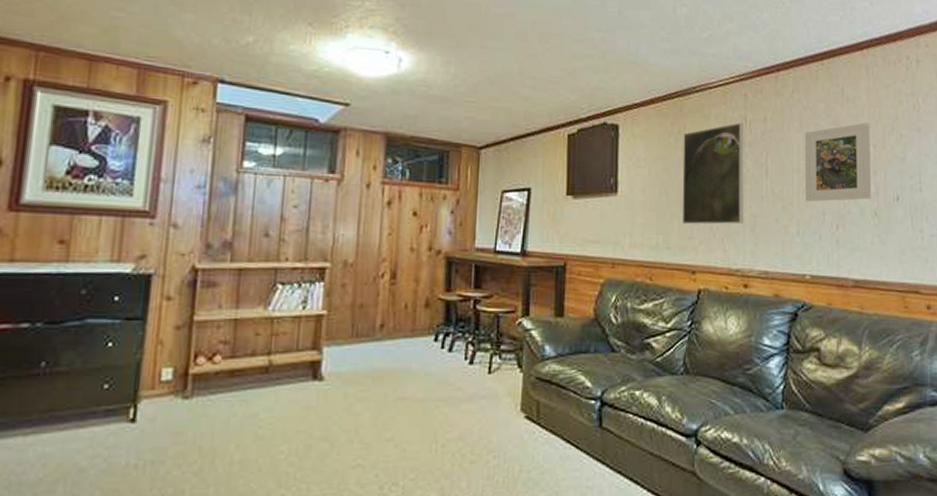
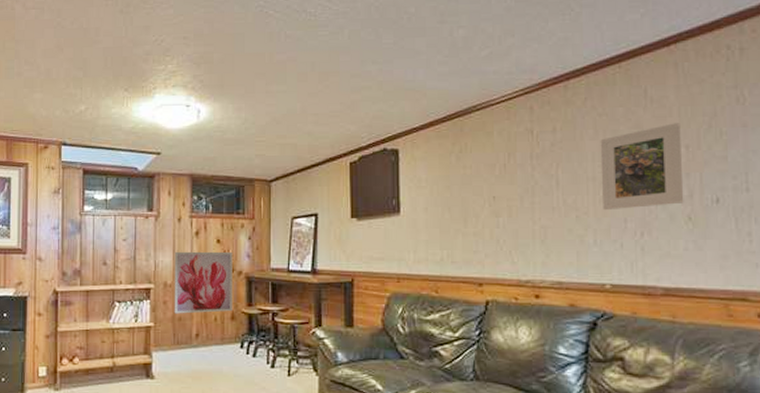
wall art: none [354,223,431,300] -> present [174,251,233,314]
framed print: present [681,123,744,225] -> none [465,136,533,240]

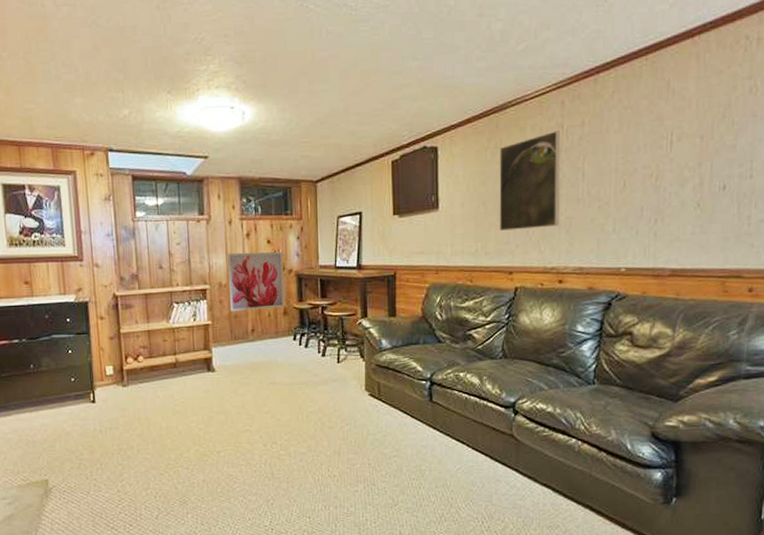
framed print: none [465,136,533,240] -> present [499,131,561,232]
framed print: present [600,123,684,211] -> none [623,114,698,200]

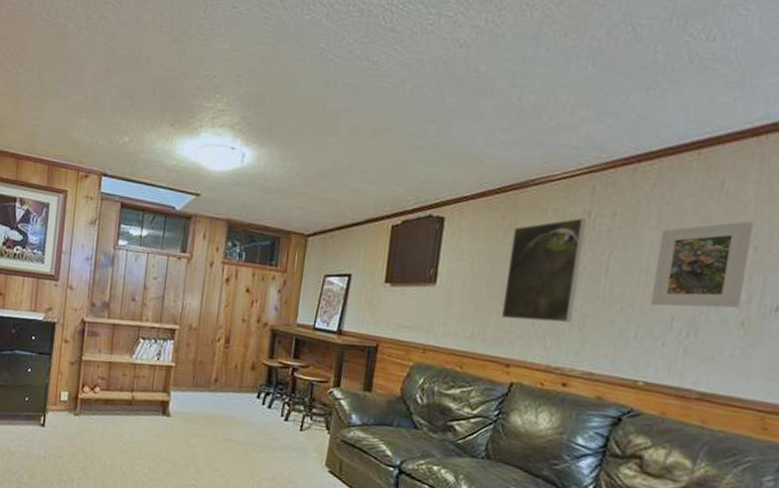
wall art: present [227,251,285,312] -> none [196,295,261,362]
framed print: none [623,114,698,200] -> present [651,221,754,308]

